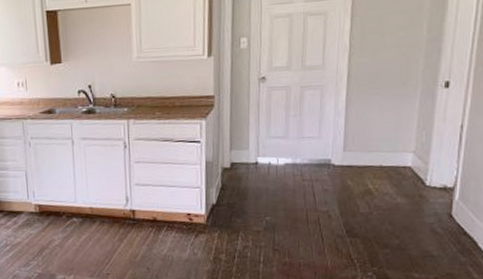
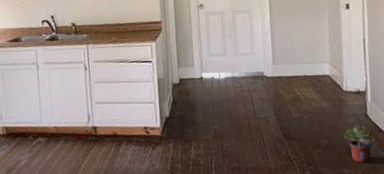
potted plant: none [419,225,458,268] -> present [343,124,376,163]

